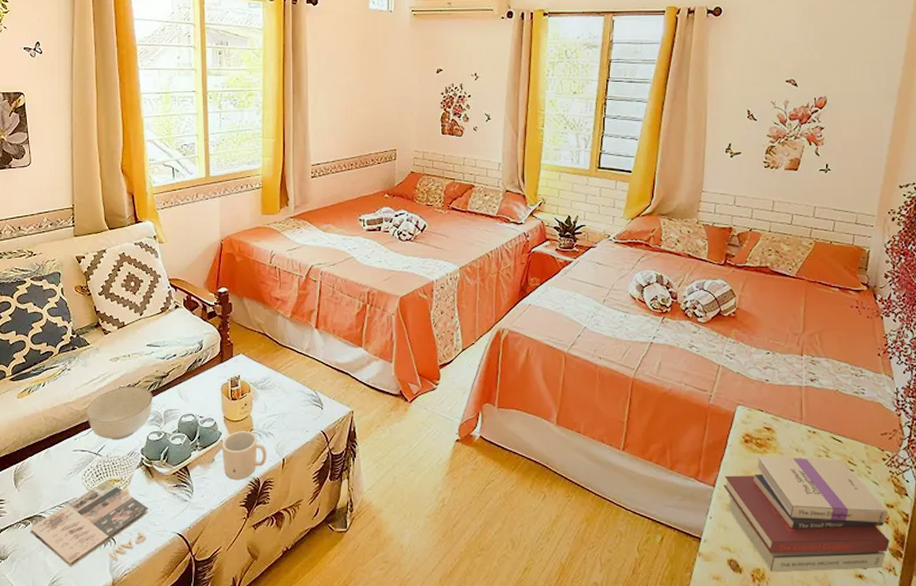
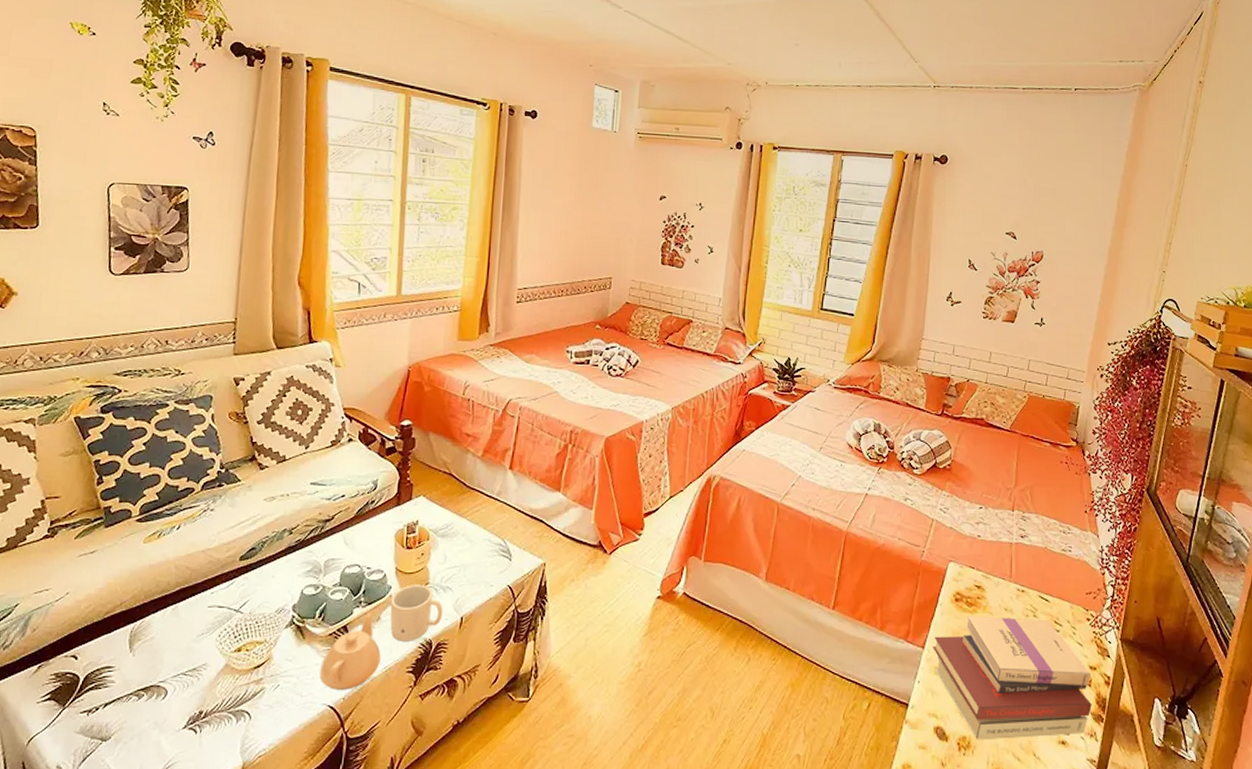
magazine: present [30,480,150,567] -> none [143,642,297,749]
bowl: present [86,385,153,439] -> none [228,530,313,593]
teapot: none [168,452,217,520] -> present [319,609,381,690]

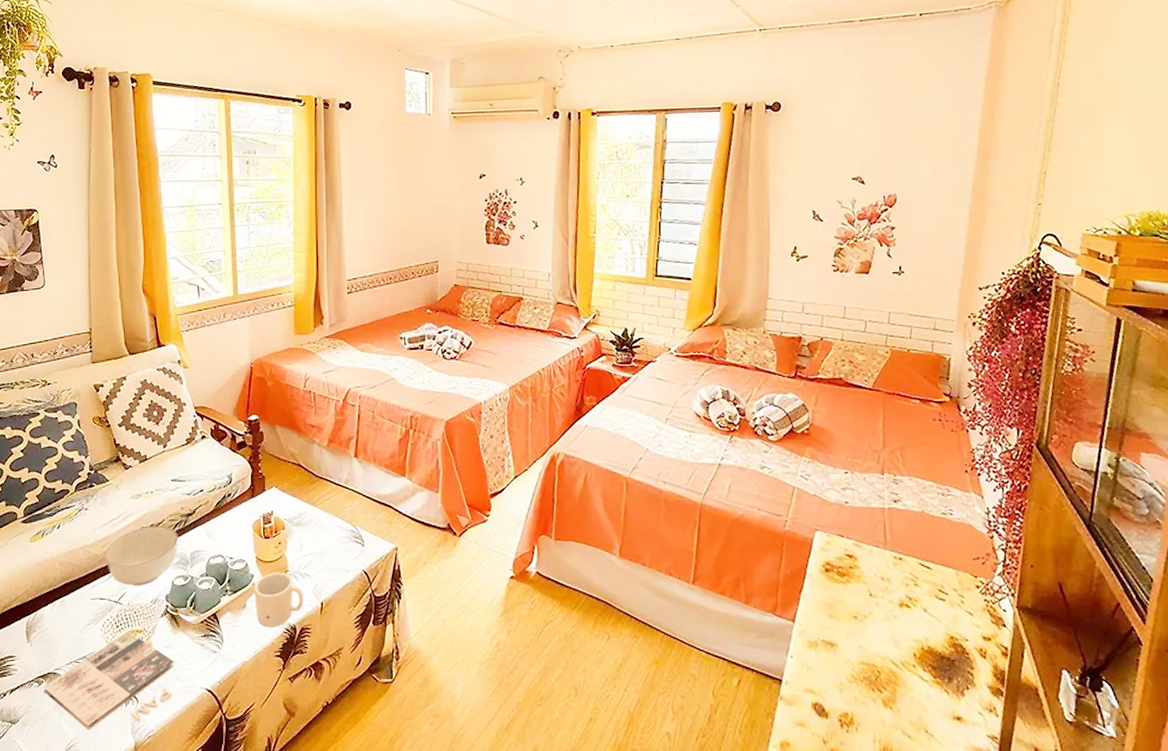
magazine: none [143,642,297,749] -> present [44,631,176,731]
bowl: none [228,530,313,593] -> present [105,525,178,585]
teapot: present [319,609,381,690] -> none [196,597,250,674]
books: present [933,615,1092,740] -> none [804,586,989,717]

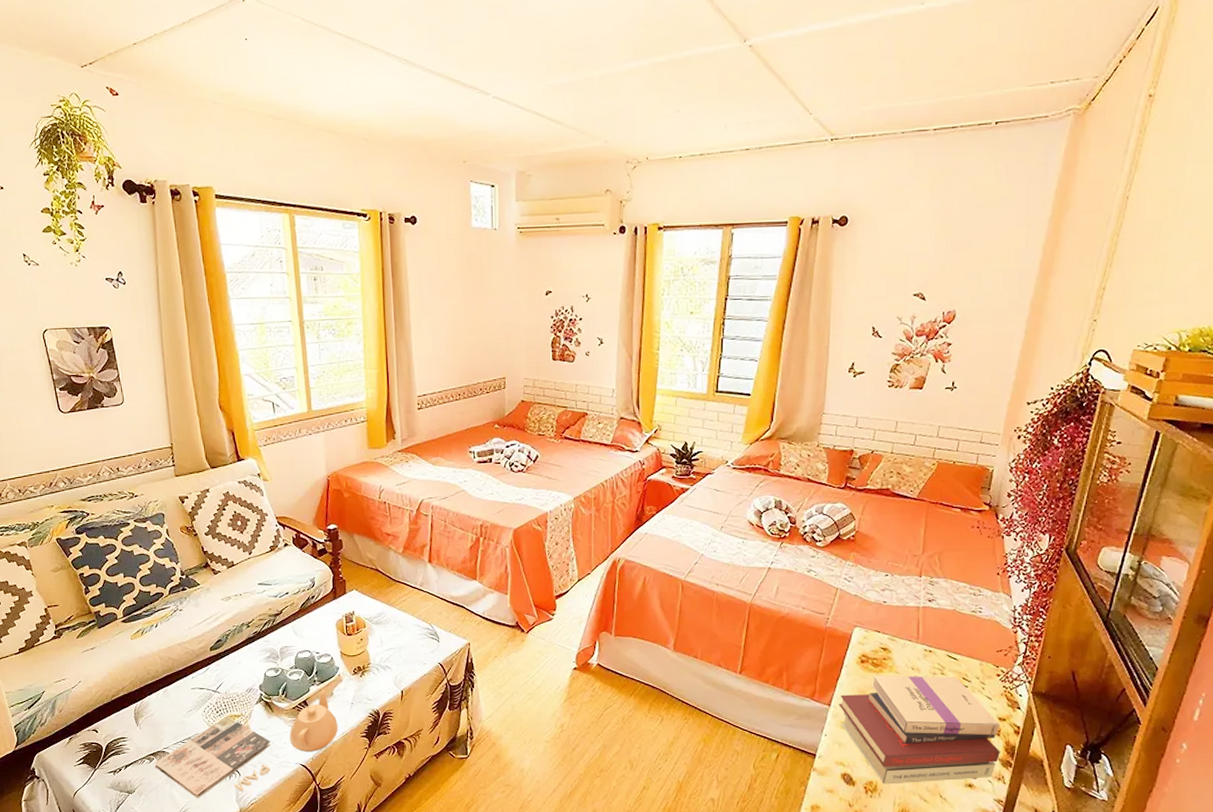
bowl: present [105,525,178,585] -> none [201,624,268,677]
teapot: none [196,597,250,674] -> present [289,686,338,752]
mug: present [254,572,304,627] -> none [339,665,386,712]
books: none [804,586,989,717] -> present [839,675,1001,785]

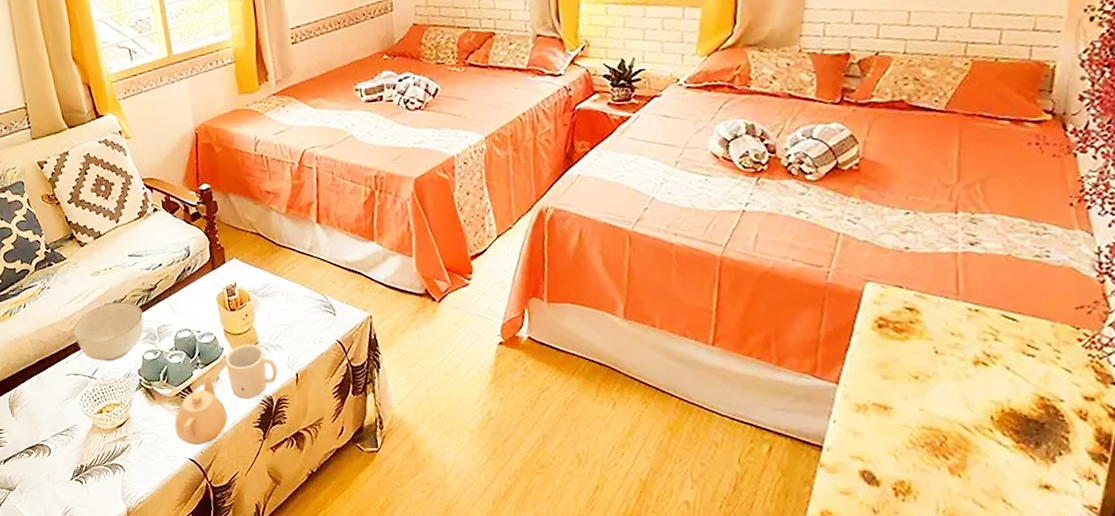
magazine: present [154,716,272,799] -> none [34,405,157,497]
bowl: none [201,624,268,677] -> present [73,301,144,361]
mug: none [339,665,386,712] -> present [225,344,278,399]
books: present [839,675,1001,785] -> none [850,343,1089,485]

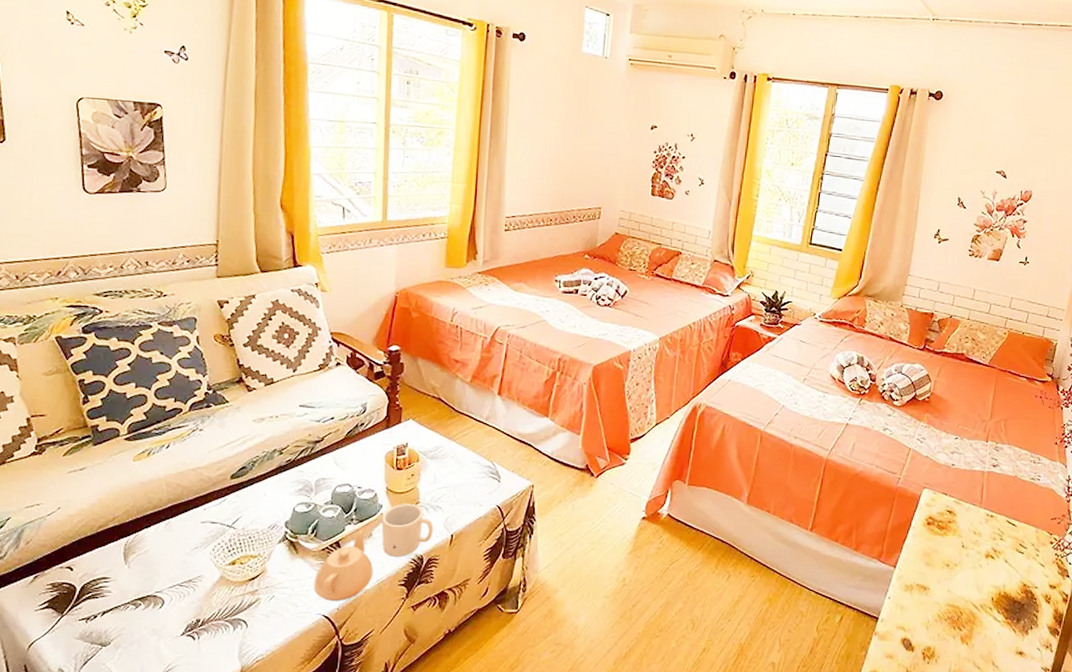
bowl: present [73,301,144,361] -> none [220,450,303,510]

